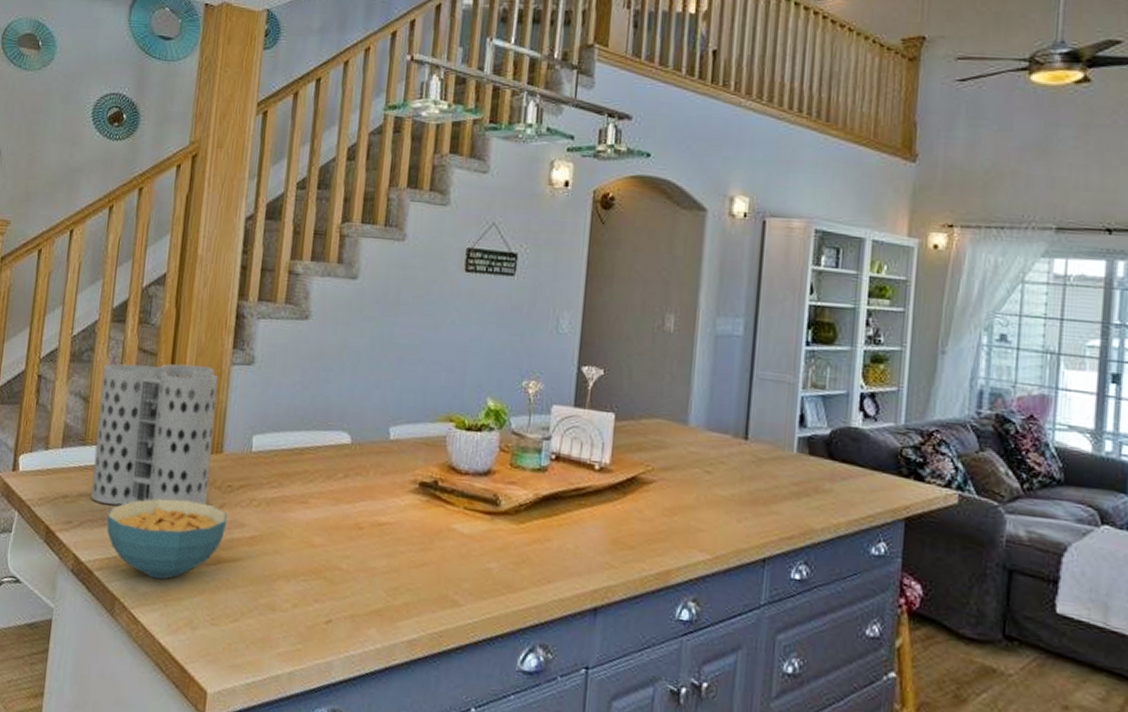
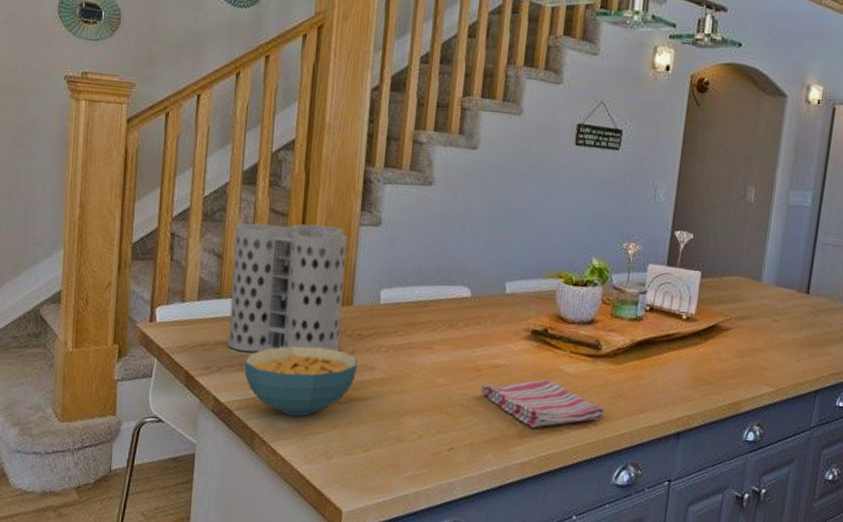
dish towel: none [361,539,507,598] -> present [480,378,605,428]

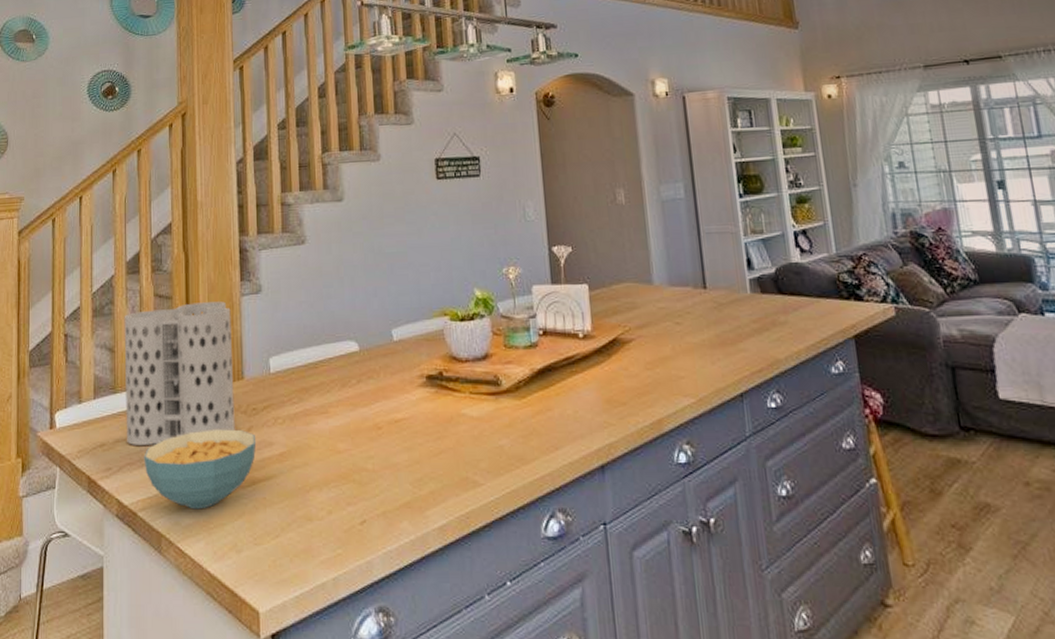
dish towel: present [480,378,605,428] -> none [383,426,519,484]

